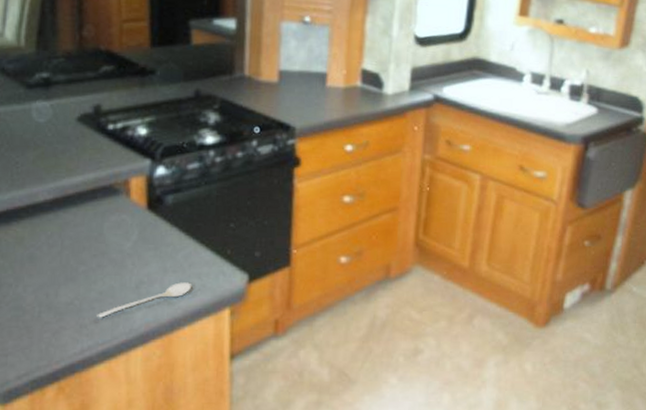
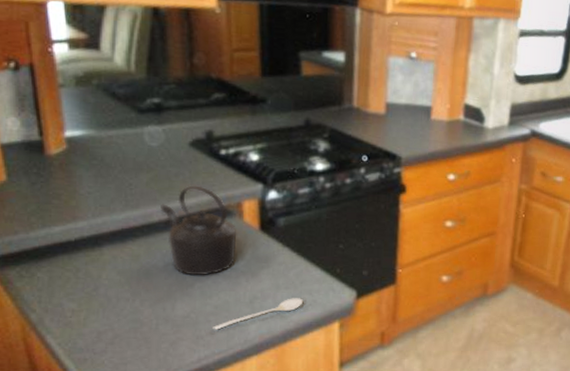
kettle: none [46,162,124,258] -> present [160,185,237,275]

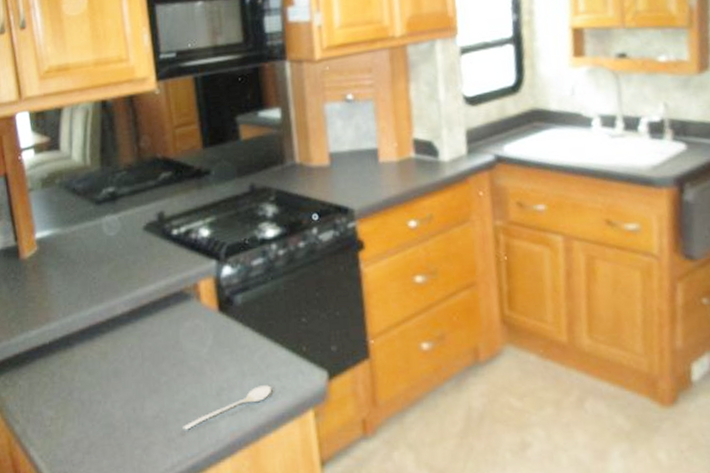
kettle: present [160,185,237,275] -> none [122,270,198,369]

